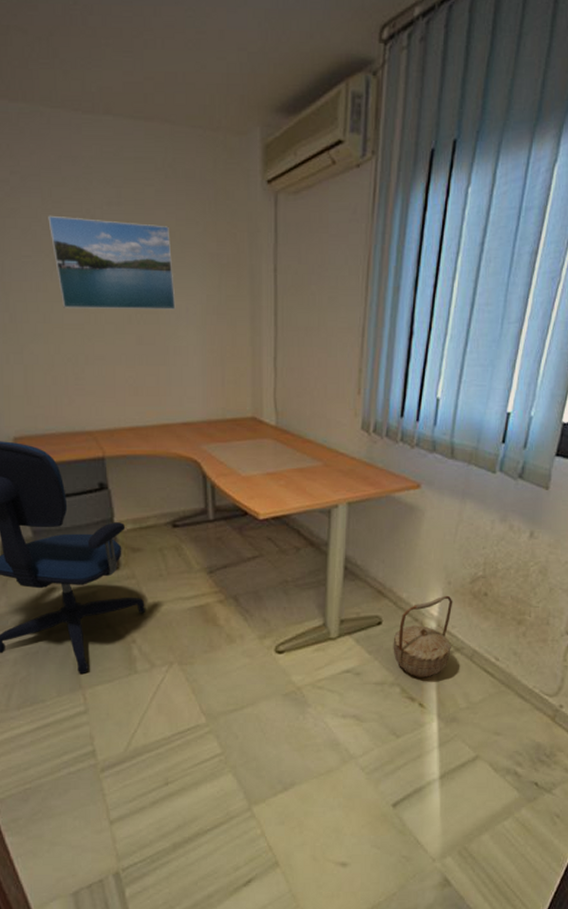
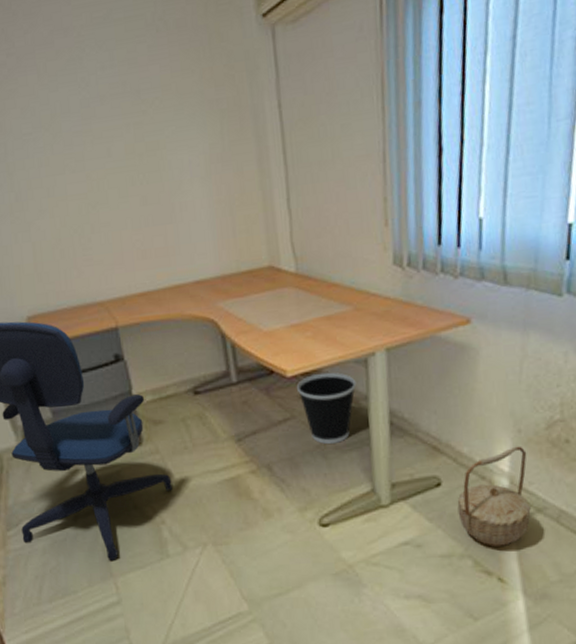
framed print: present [48,215,176,310] -> none [45,80,178,180]
wastebasket: none [266,518,320,581] -> present [296,372,357,444]

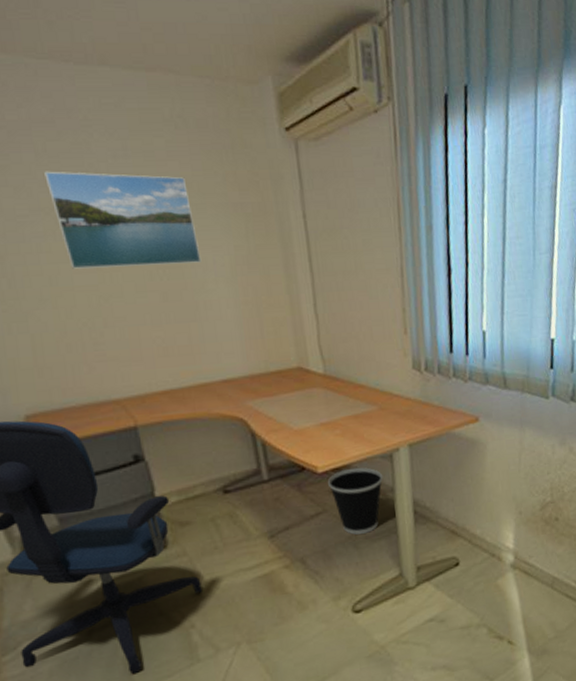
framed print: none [45,80,178,180] -> present [44,171,202,269]
basket: present [457,446,531,548] -> none [473,525,532,615]

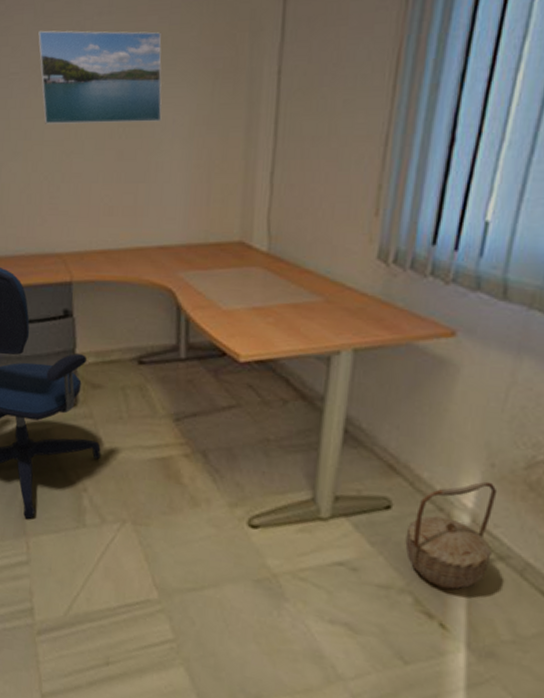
wastebasket: present [327,467,383,535] -> none [247,363,315,442]
basket: none [473,525,532,615] -> present [405,481,498,591]

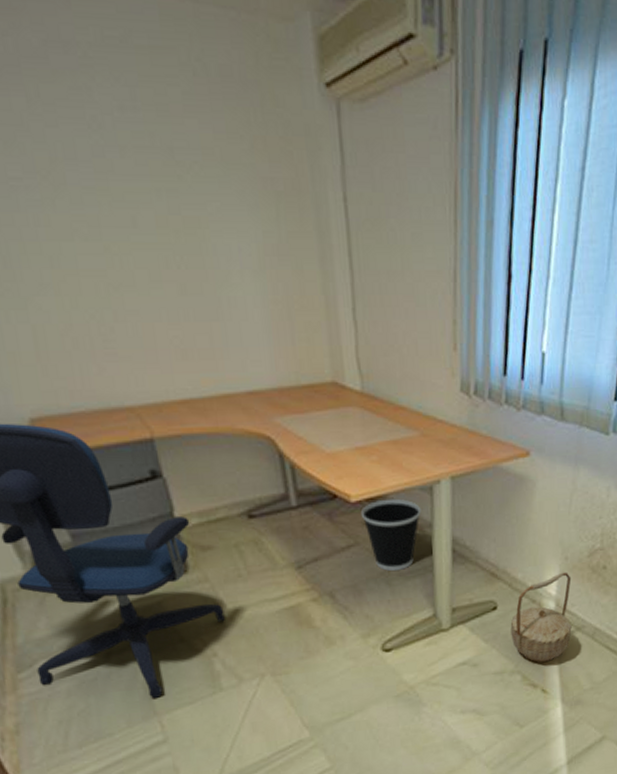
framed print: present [38,30,162,124] -> none [38,122,225,250]
wastebasket: none [247,363,315,442] -> present [360,498,422,571]

